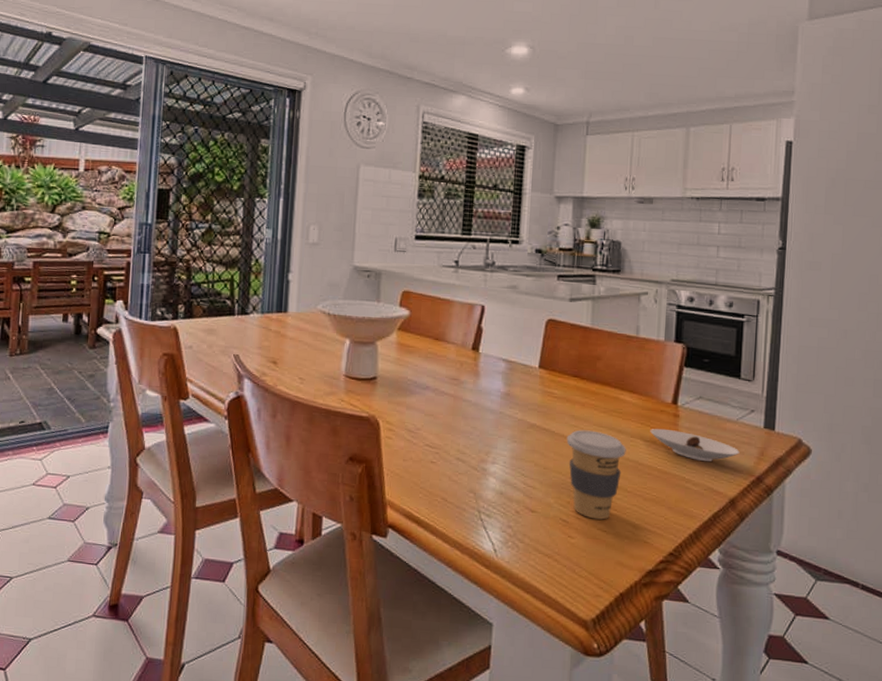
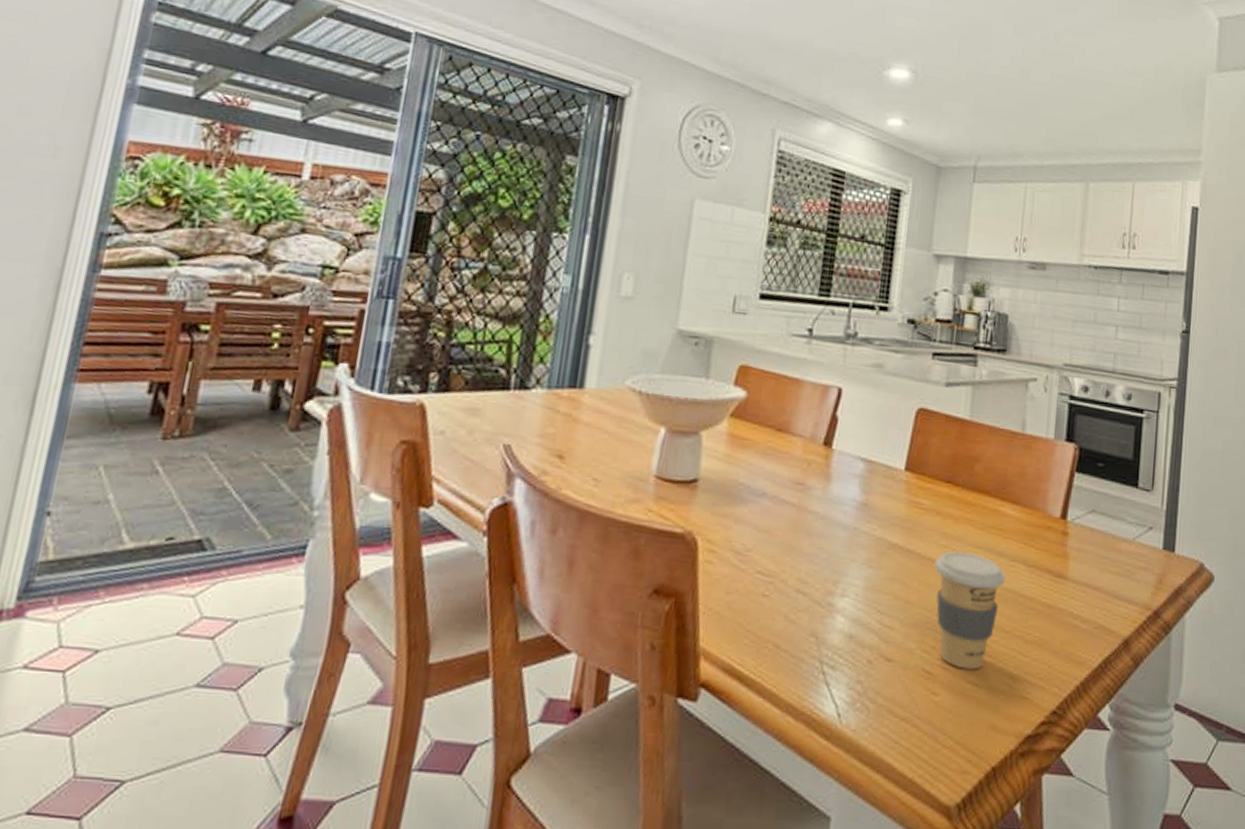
saucer: present [650,428,740,462] -> none [1034,549,1136,593]

